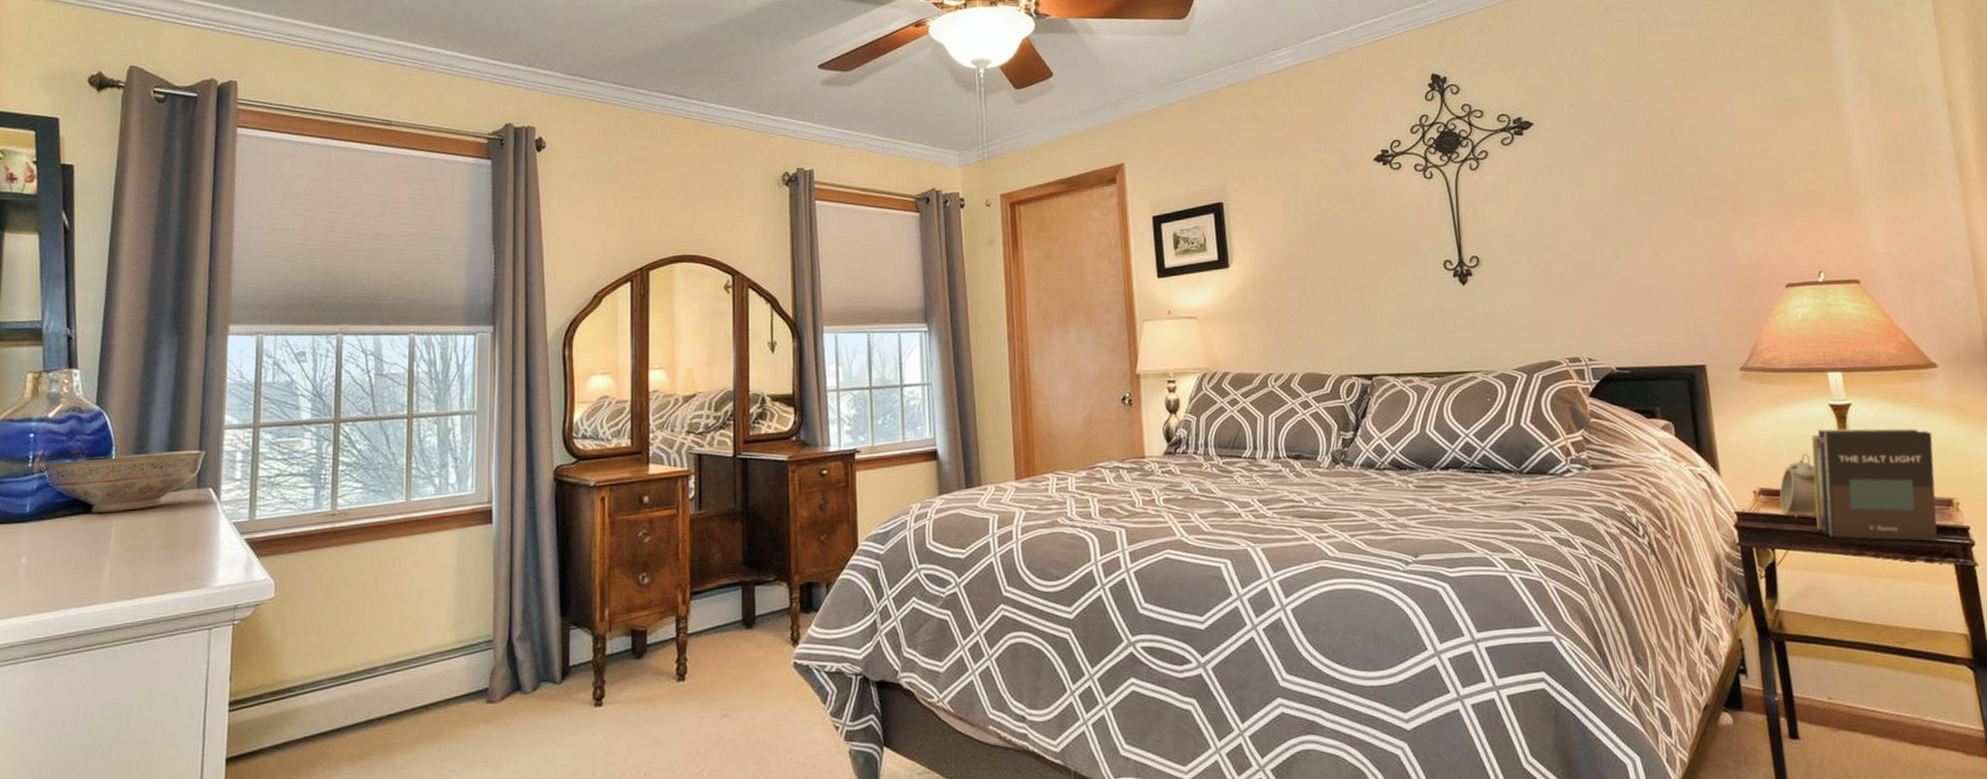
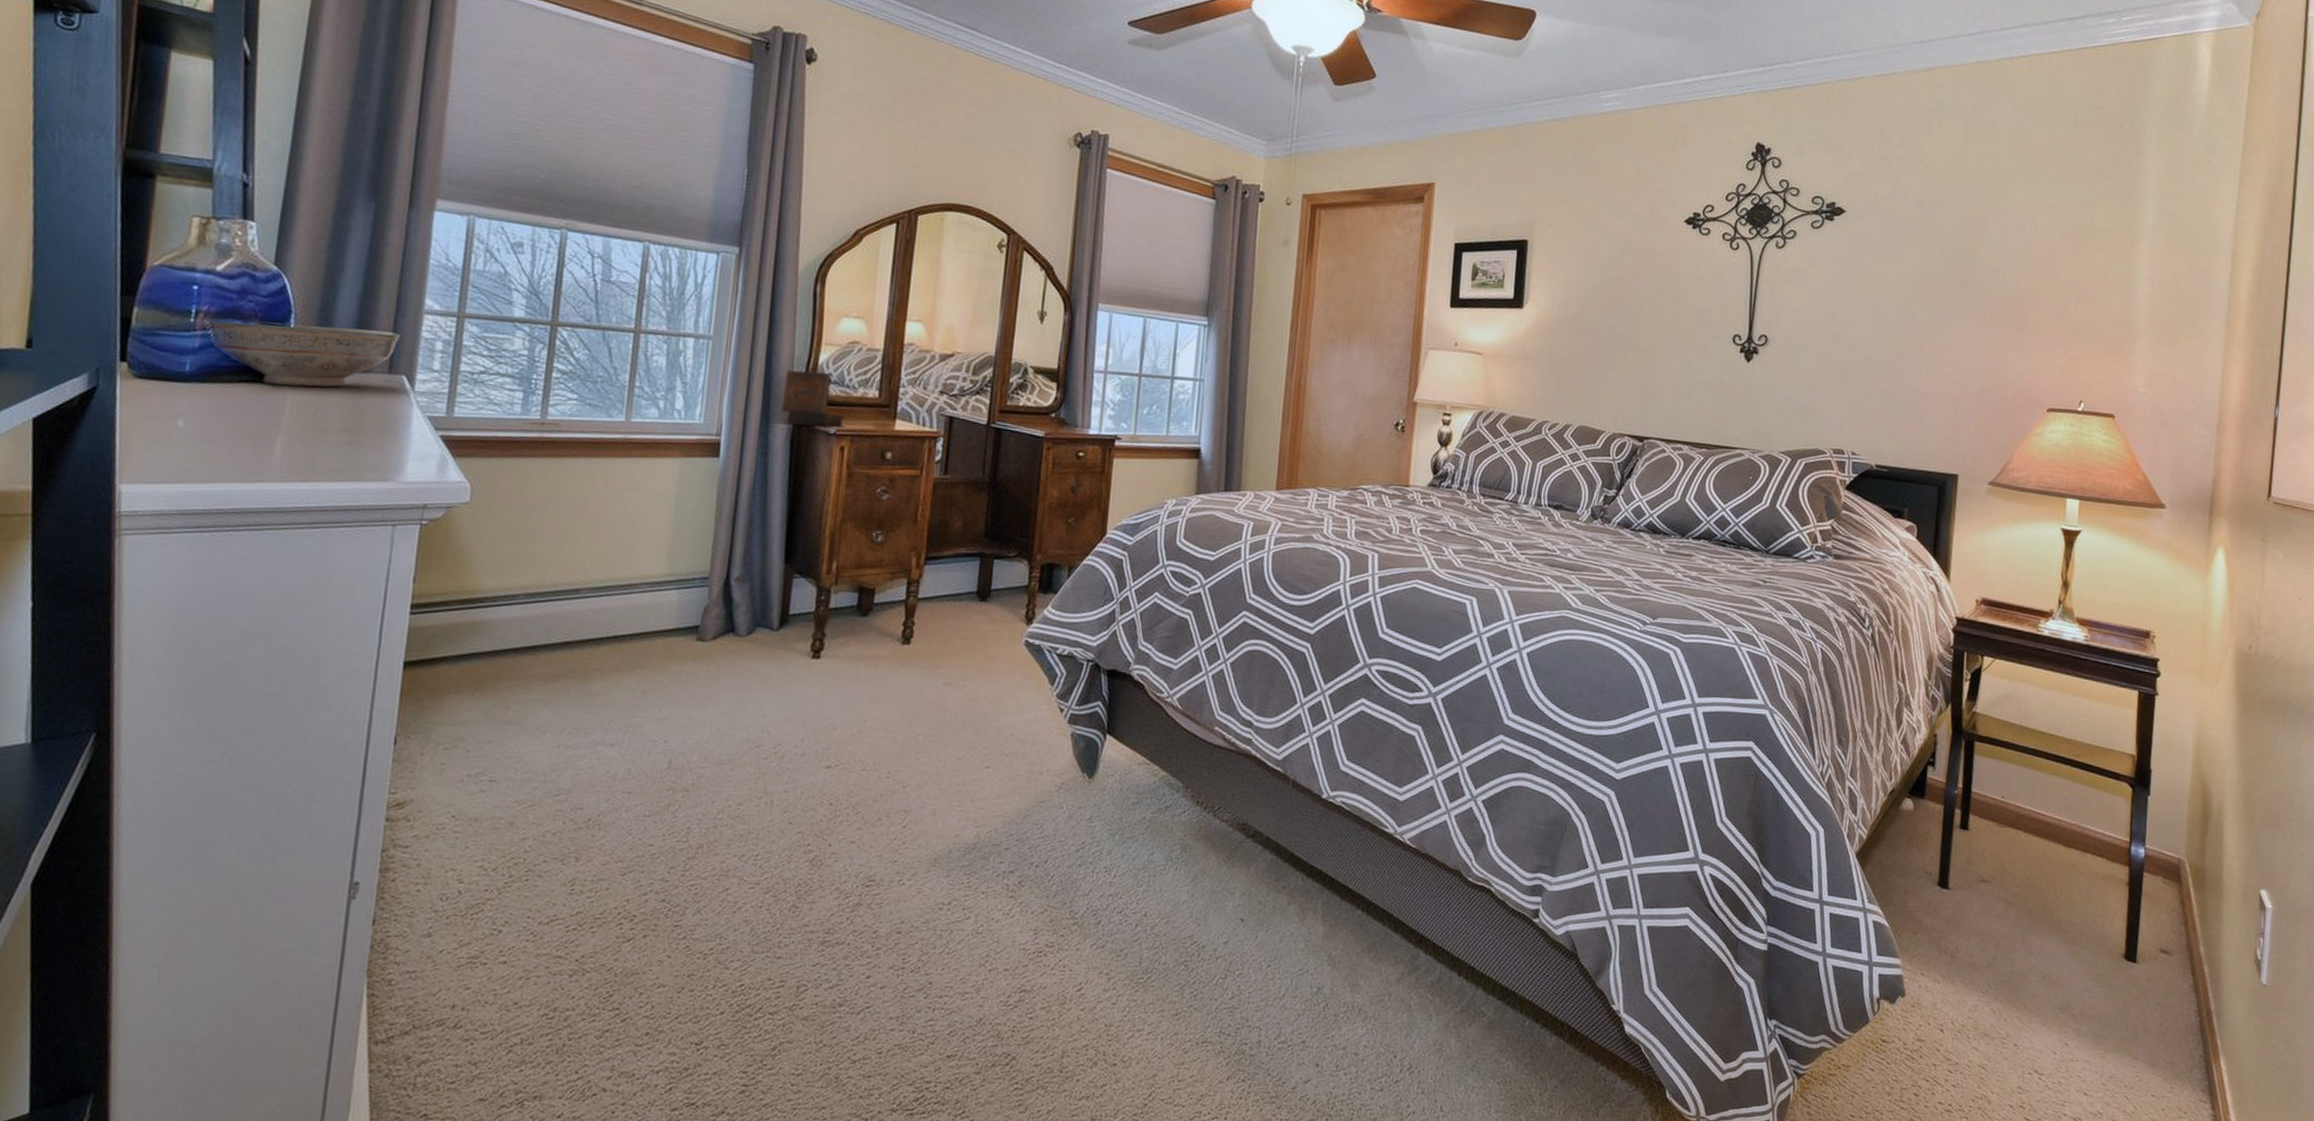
jewelry box: none [543,430,604,484] -> present [780,370,846,429]
alarm clock: present [1779,453,1818,519] -> none [1997,571,2036,631]
books: present [1811,428,1938,542] -> none [2025,550,2146,668]

